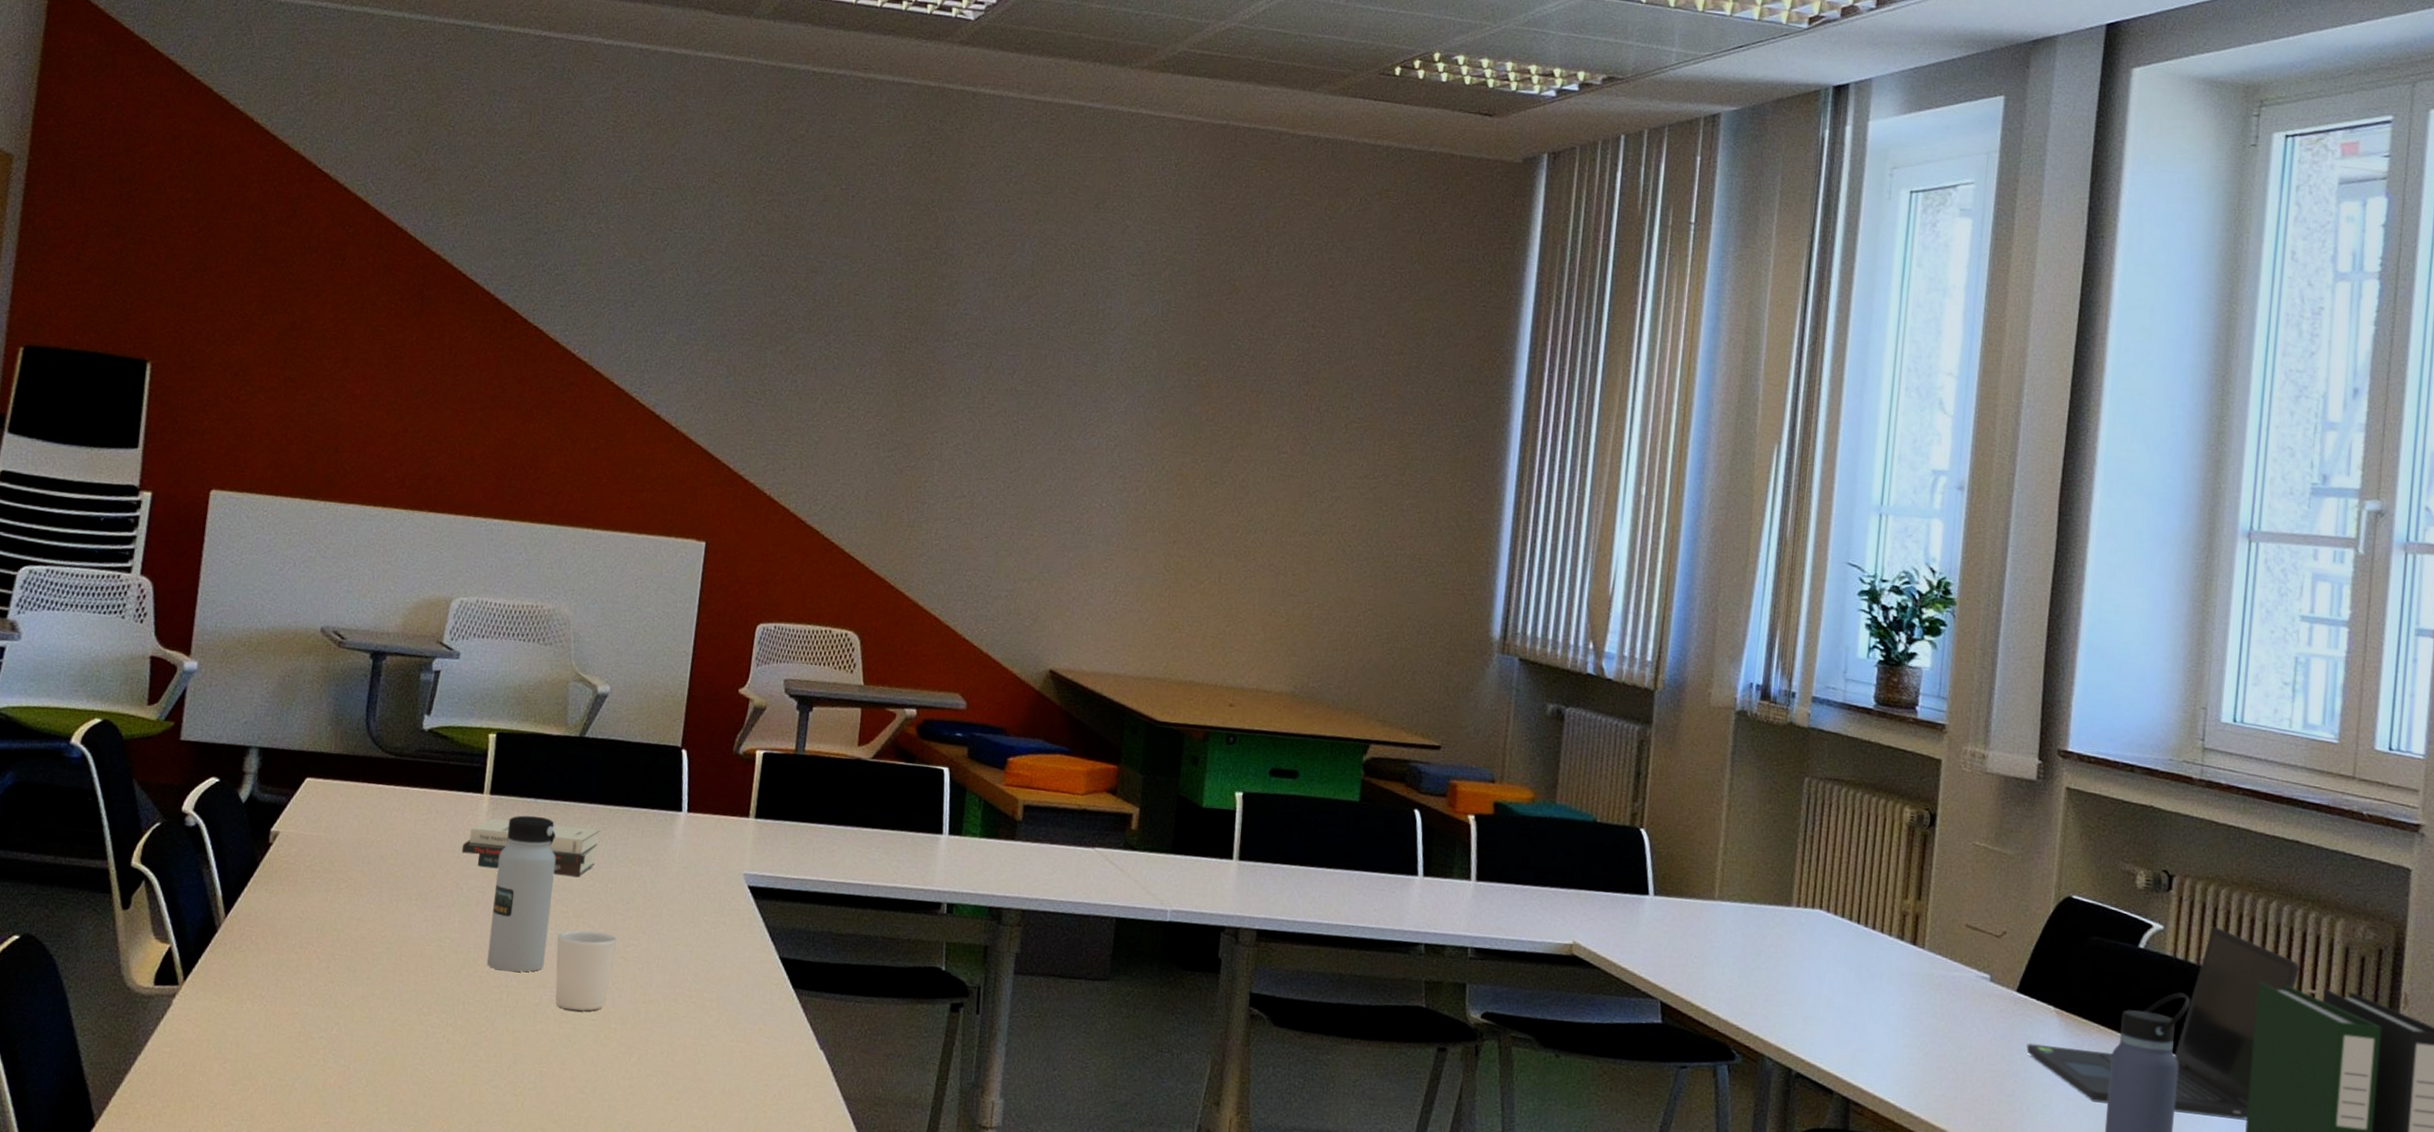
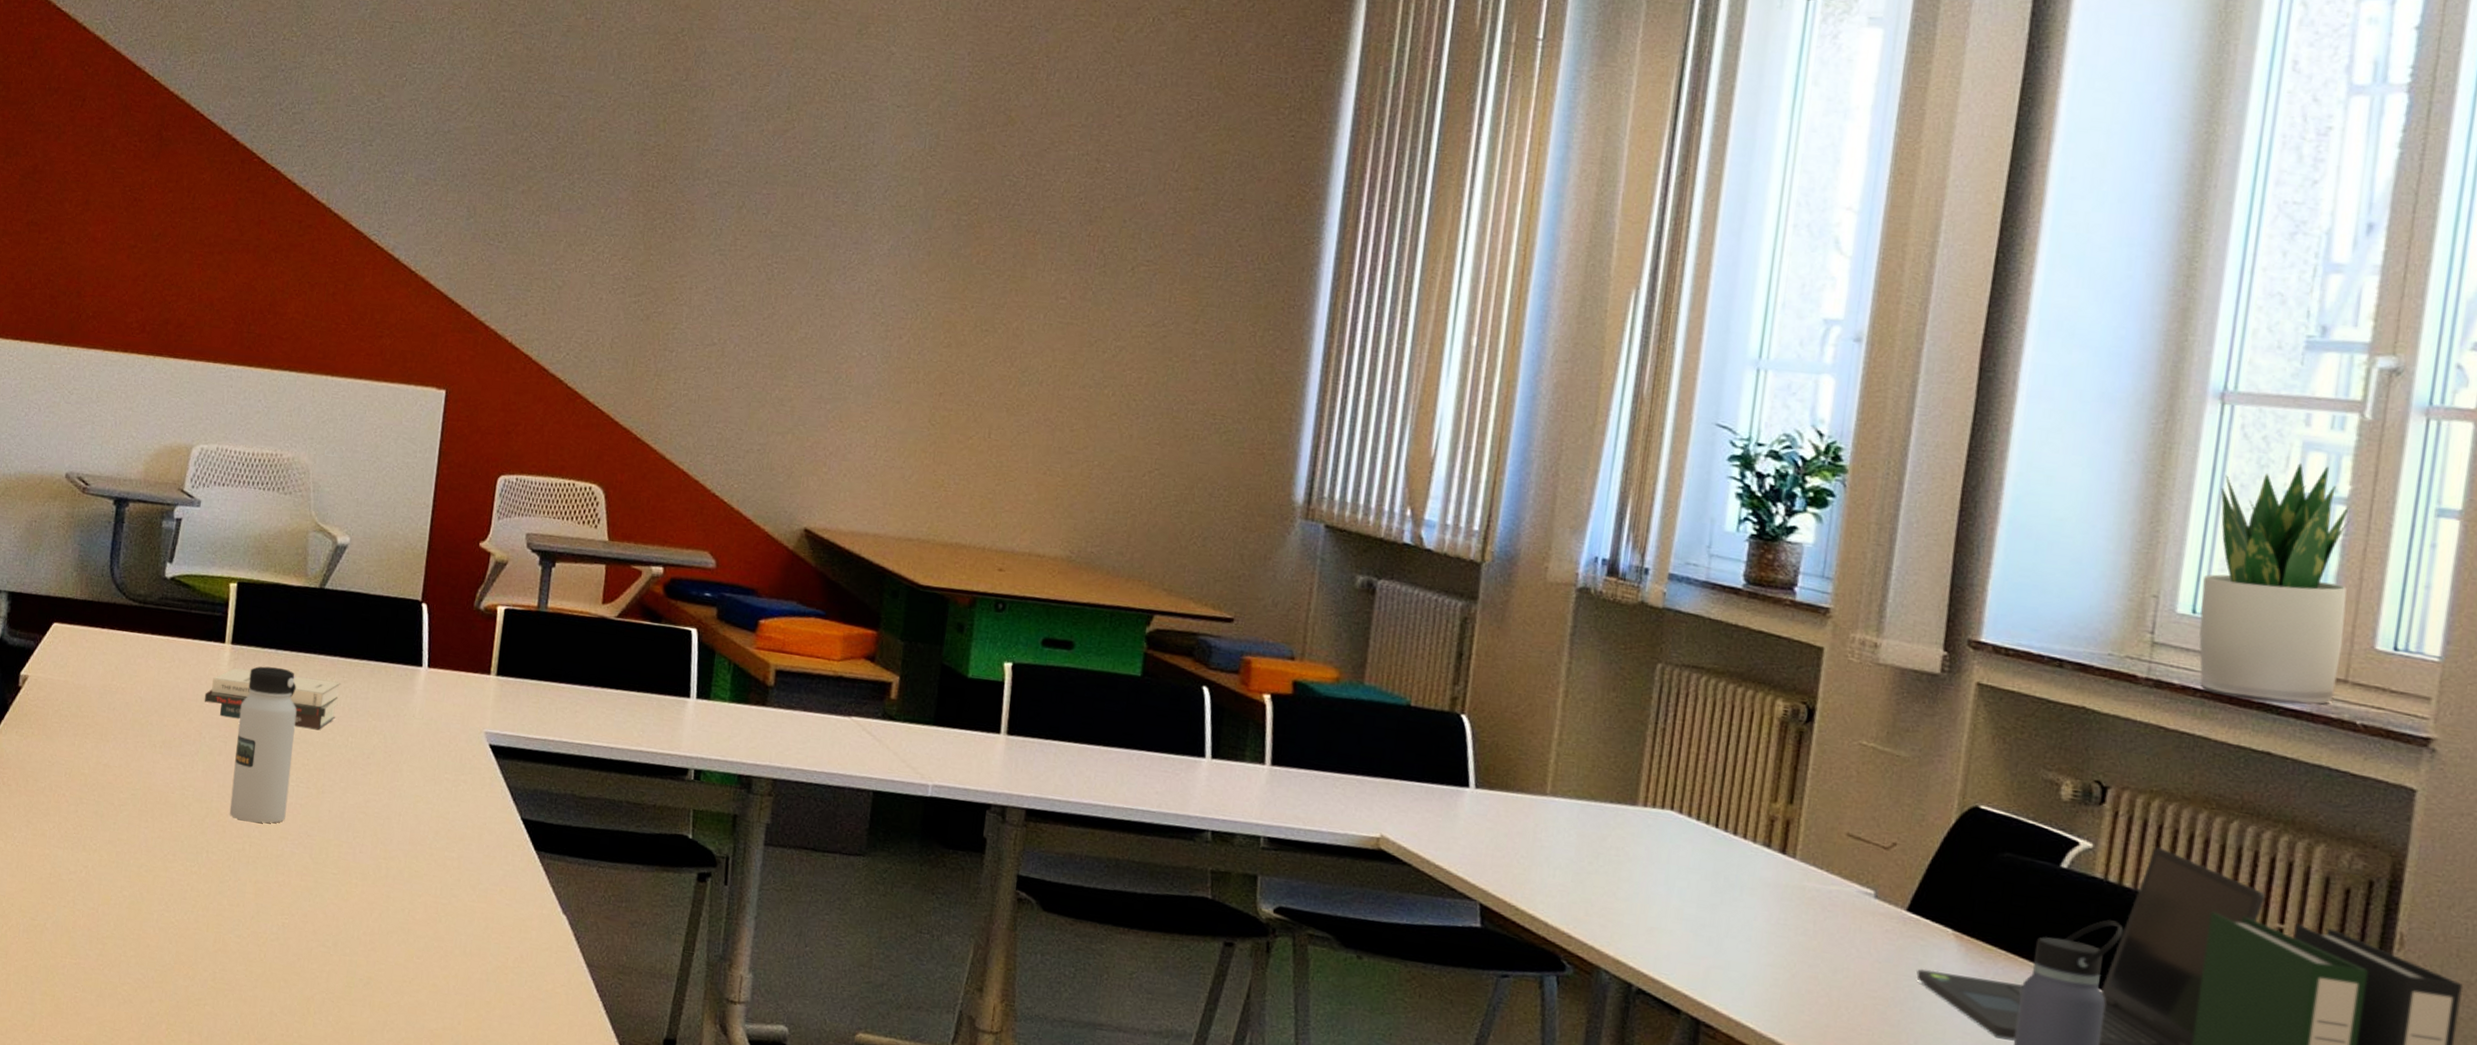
mug: present [555,930,617,1011] -> none [296,783,357,865]
planter: none [2239,592,2352,799] -> present [2199,463,2351,705]

